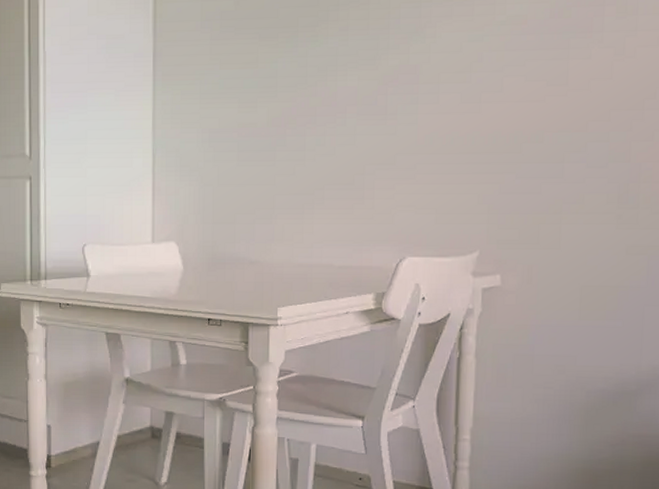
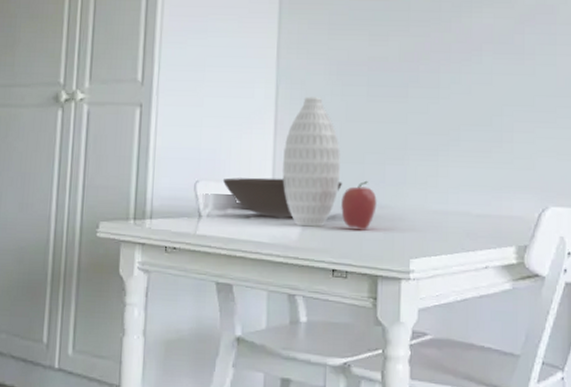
bowl: none [107,239,215,275] -> present [222,177,342,218]
vase: none [160,164,213,282] -> present [282,97,340,227]
fruit: none [215,239,247,284] -> present [341,180,377,231]

